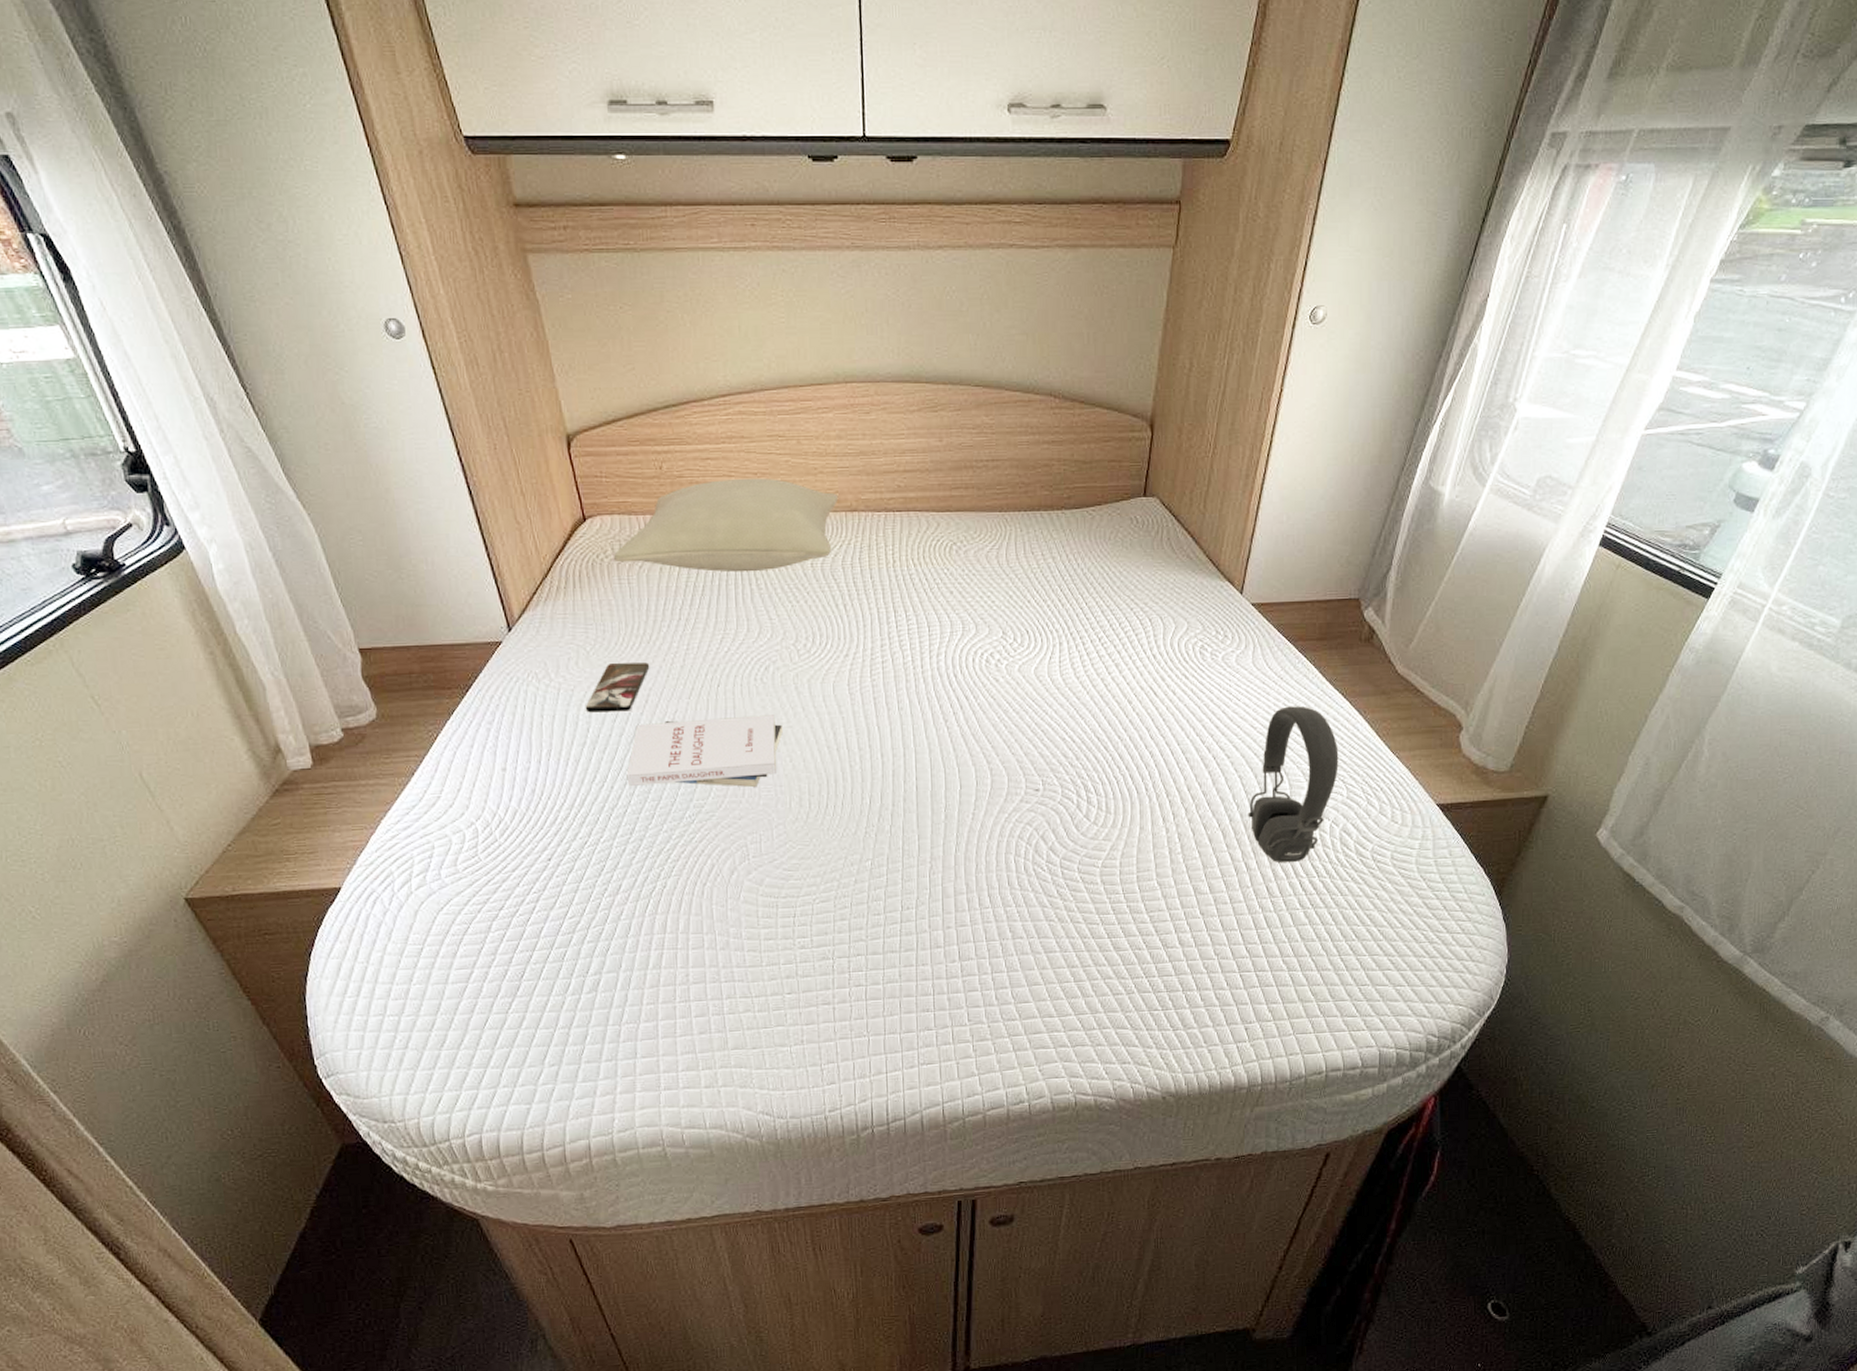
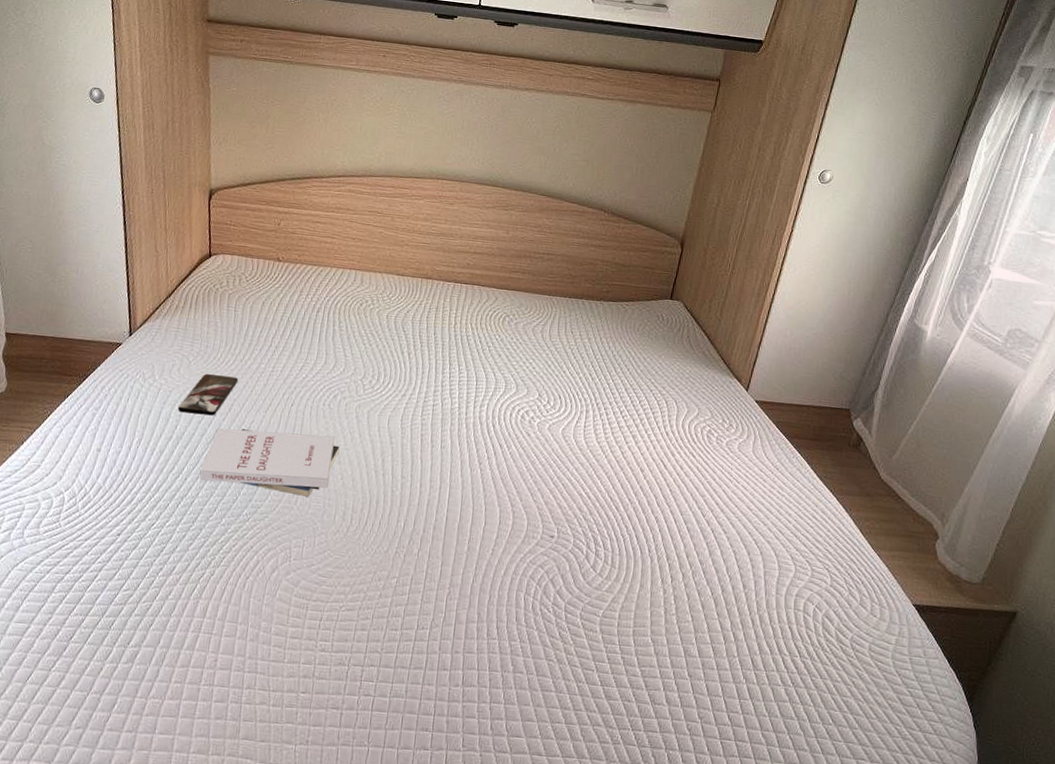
pillow: present [613,478,839,572] -> none [226,239,418,316]
headphones: present [1248,706,1339,862] -> none [739,494,825,639]

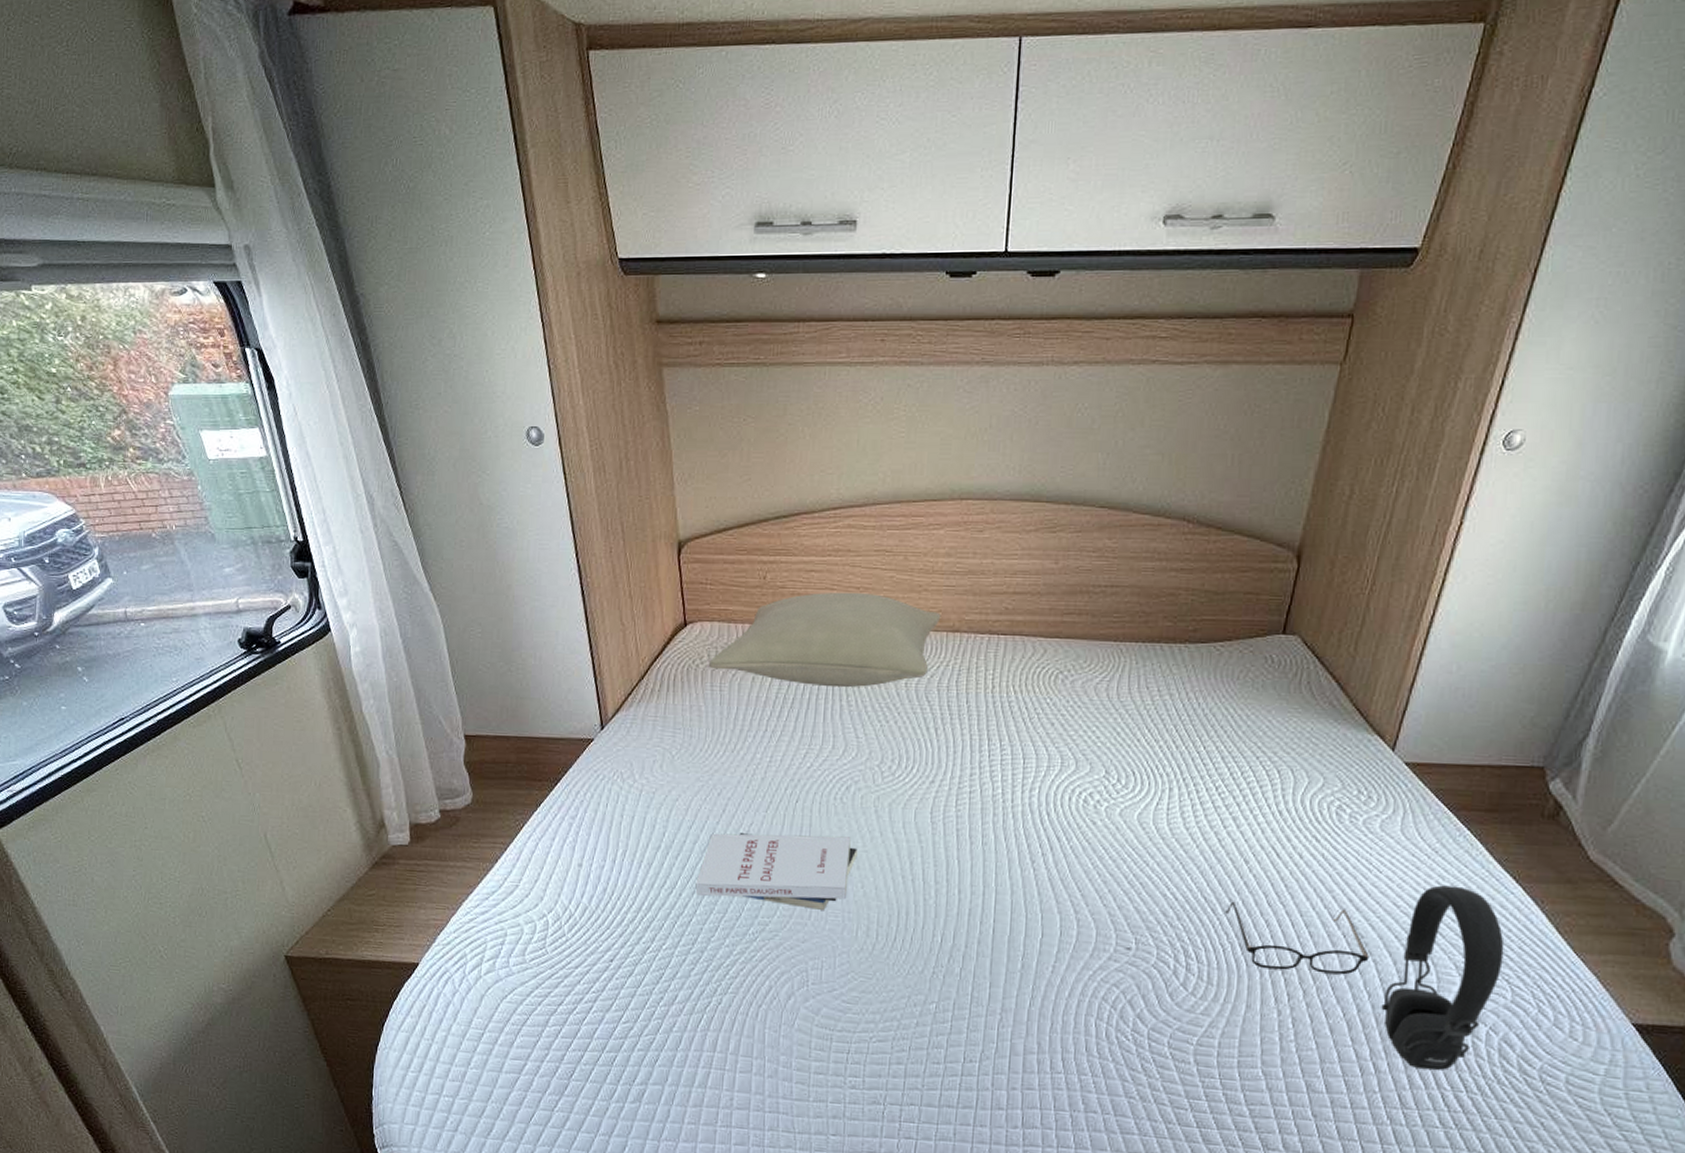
smartphone: present [177,374,239,416] -> none [663,769,731,819]
pillow: none [226,239,418,316] -> present [708,592,941,688]
eyeglasses: none [625,501,731,562] -> present [1225,901,1369,975]
headphones: none [739,494,825,639] -> present [1381,885,1504,1070]

